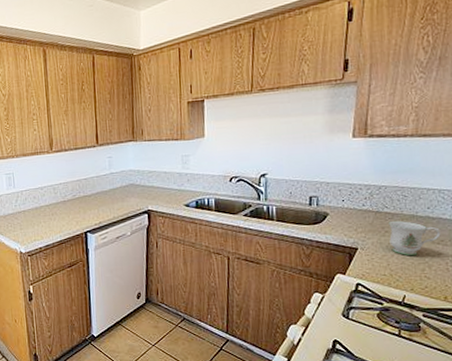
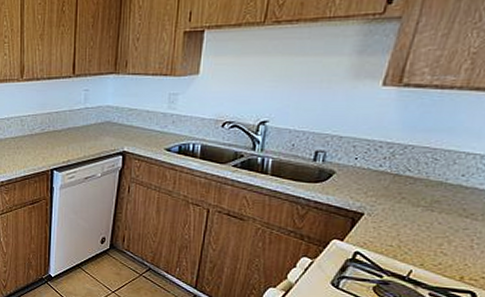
mug: present [388,220,441,256] -> none [405,186,473,229]

